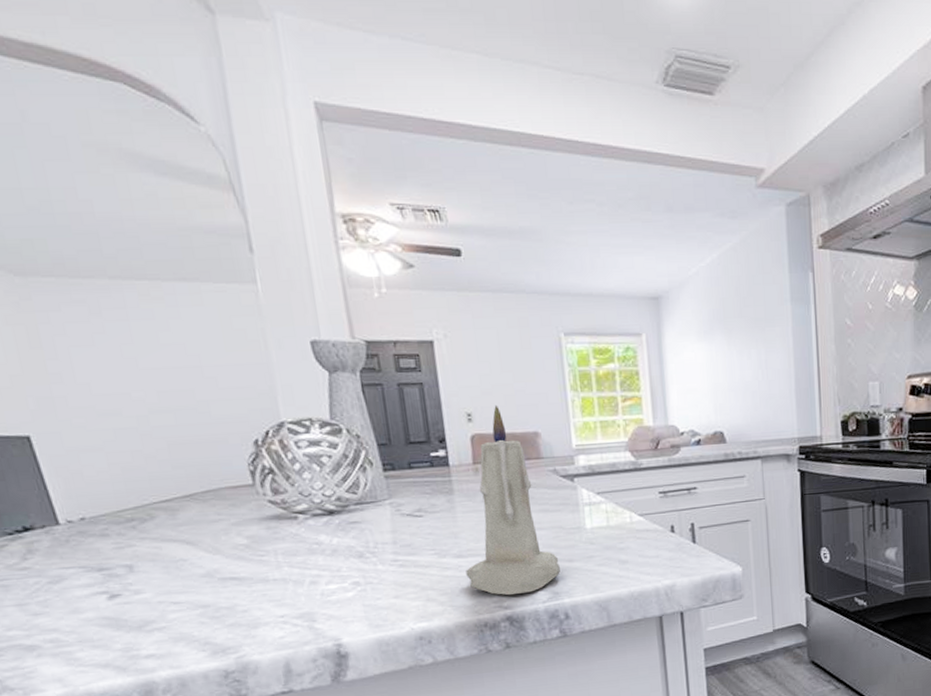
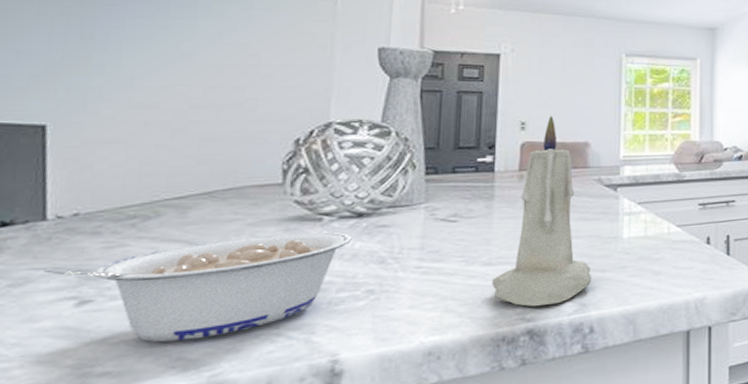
legume: none [72,529,329,630] -> present [43,232,352,343]

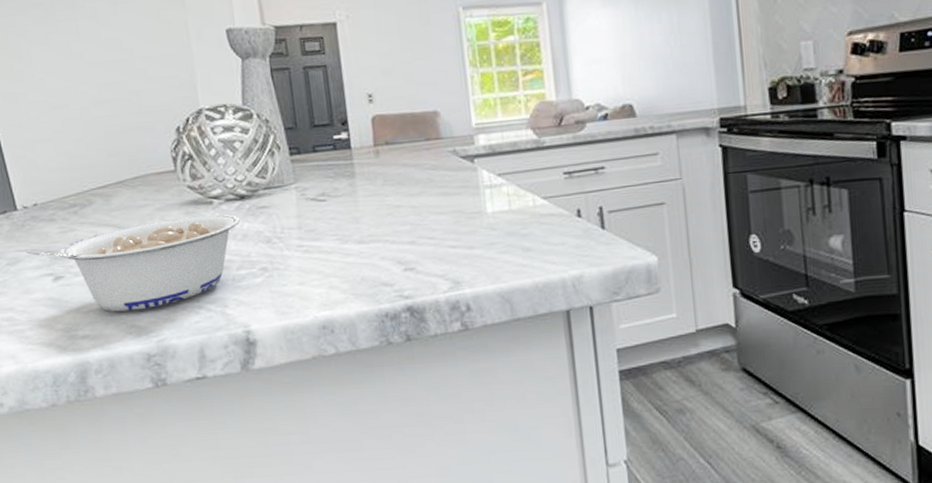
candle: present [492,115,591,307] -> none [367,84,461,284]

